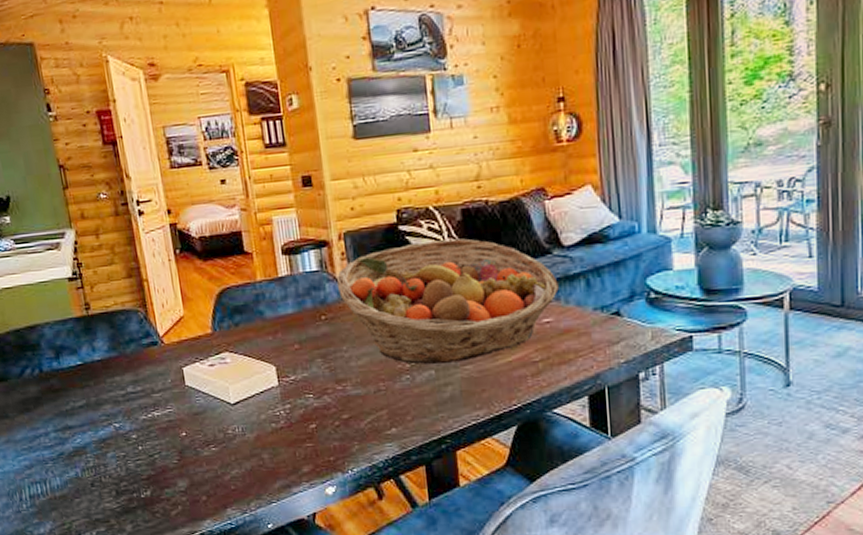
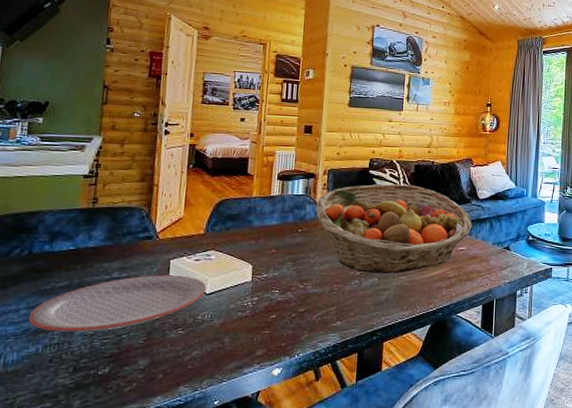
plate: none [59,384,230,454] -> present [28,275,206,332]

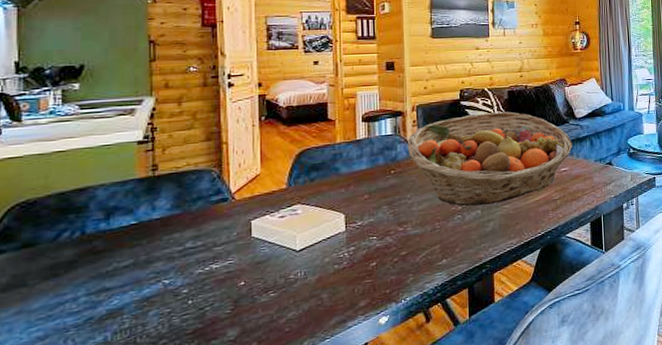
plate: present [28,275,206,332] -> none [90,235,295,316]

